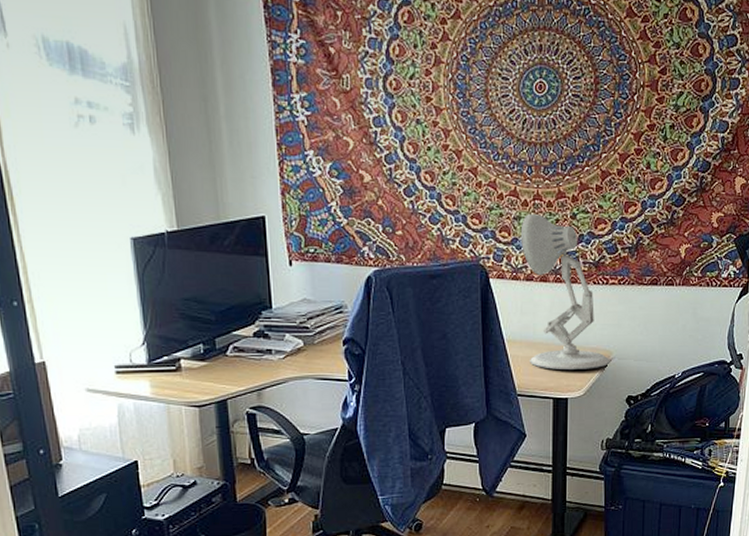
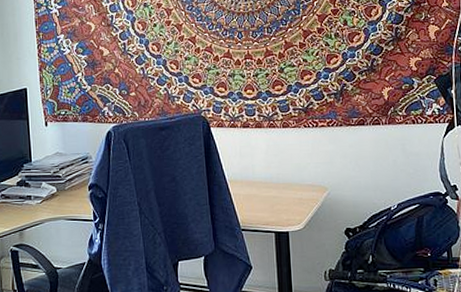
desk lamp: present [520,214,610,369] -> none [235,71,326,206]

